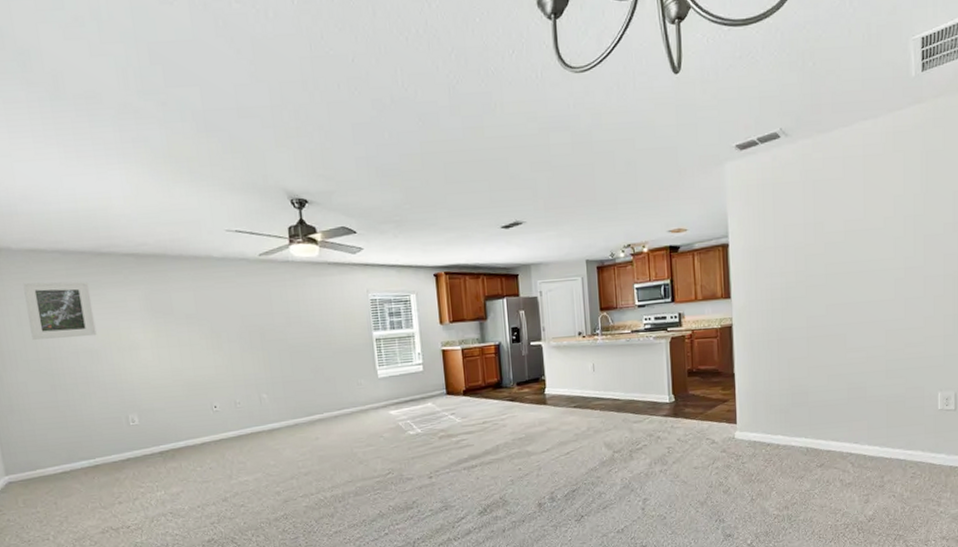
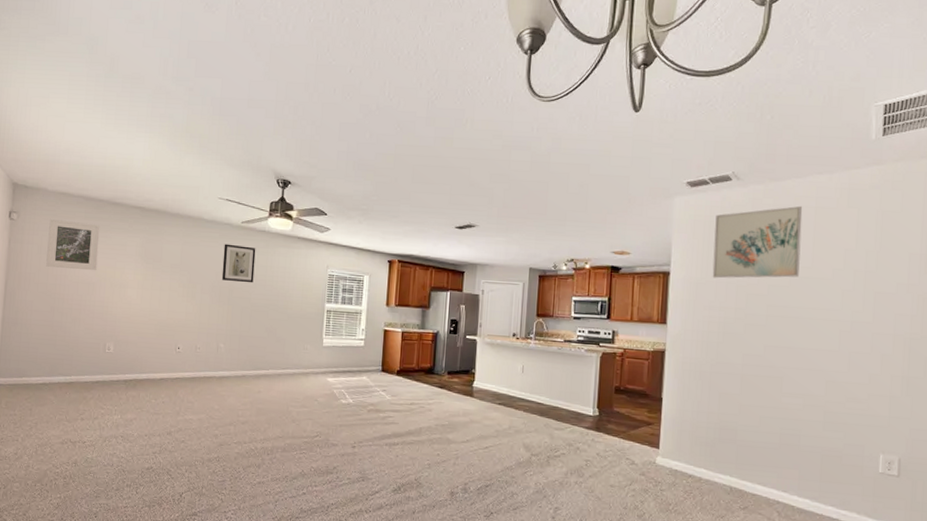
wall art: none [243,281,287,324] -> present [221,243,256,283]
wall art: none [768,156,853,244] -> present [712,205,803,279]

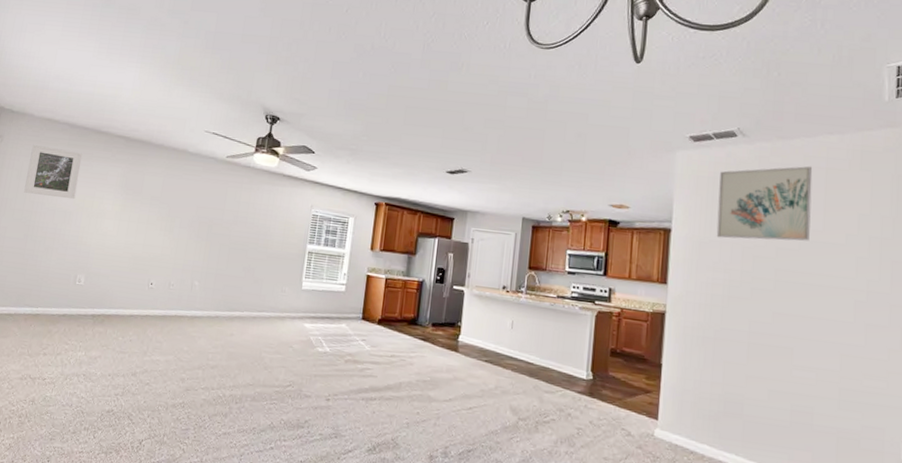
wall art: present [221,243,256,283] -> none [201,178,240,220]

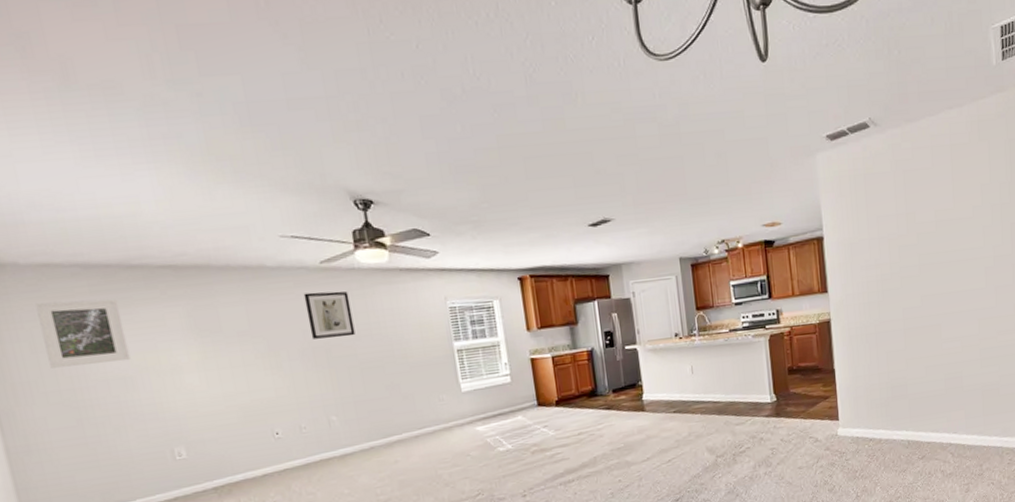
wall art: none [201,178,240,220] -> present [303,291,355,339]
wall art: present [716,166,813,241] -> none [859,145,943,236]

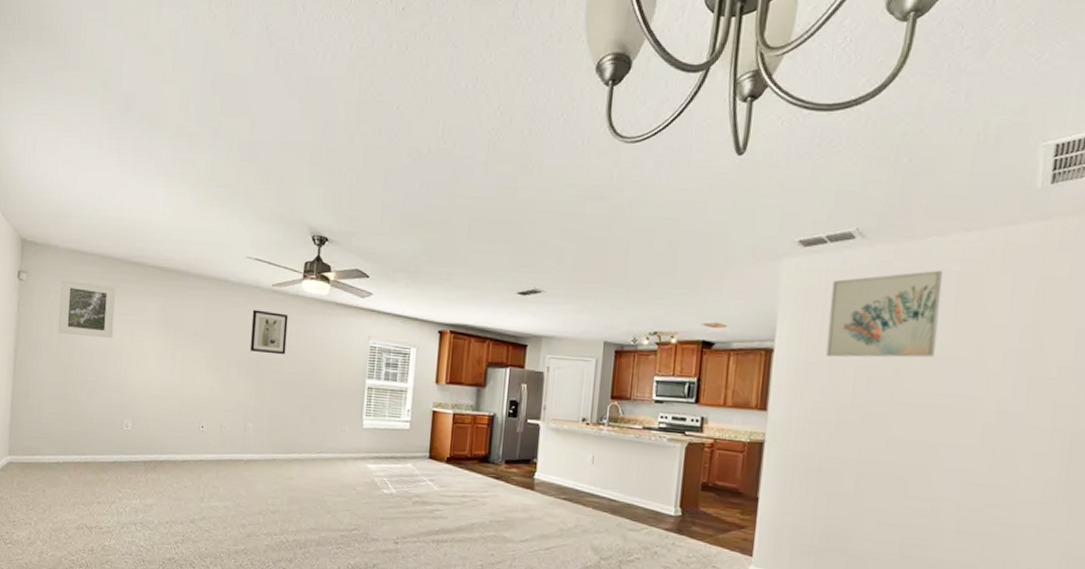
wall art: none [859,145,943,236] -> present [825,270,944,358]

